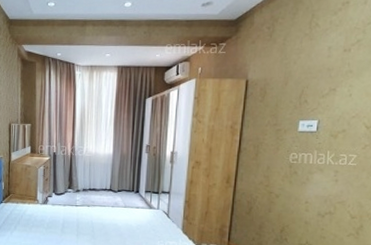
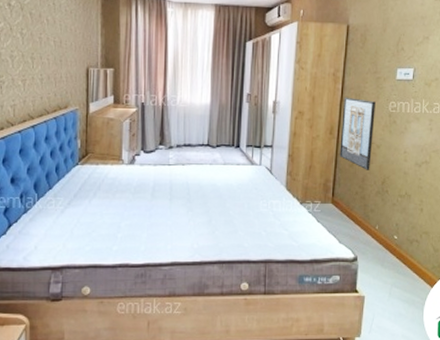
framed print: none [236,148,275,218] -> present [340,97,376,170]

